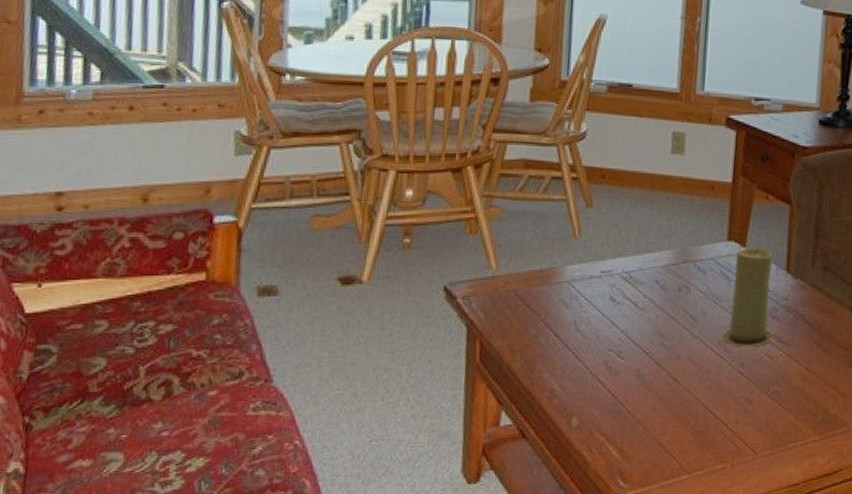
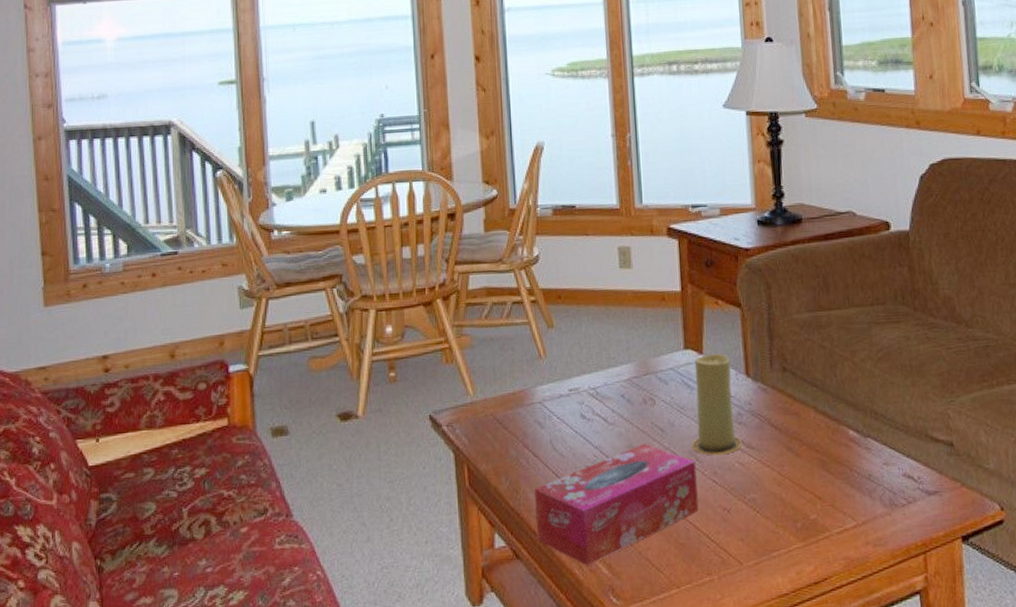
tissue box: none [547,330,724,448] -> present [535,443,699,566]

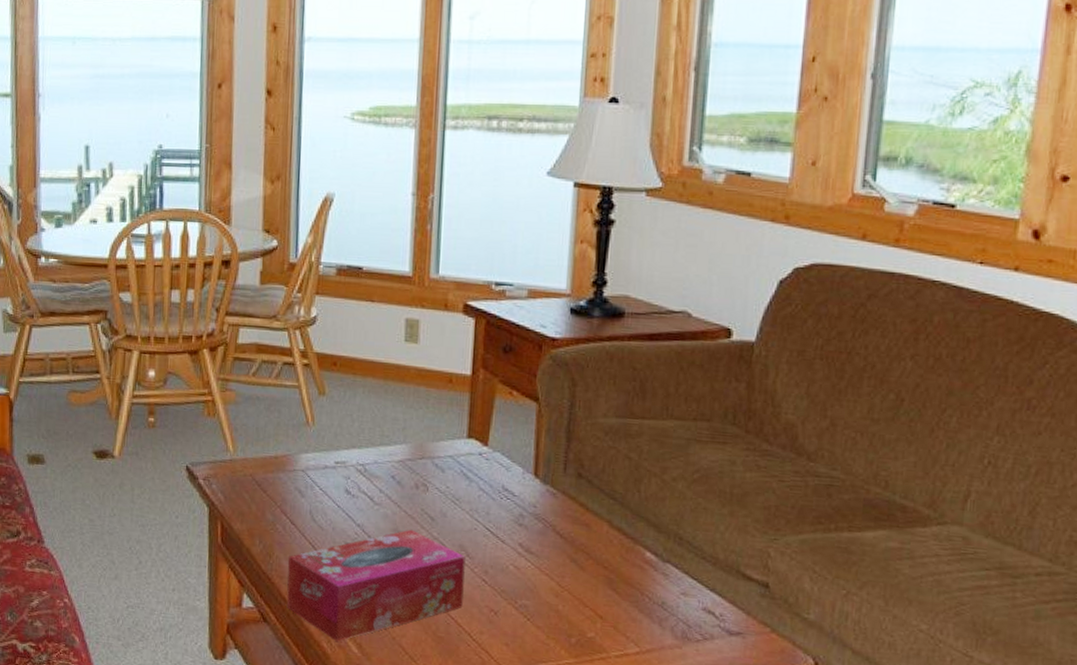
candle: present [692,353,742,456] -> none [464,447,521,555]

